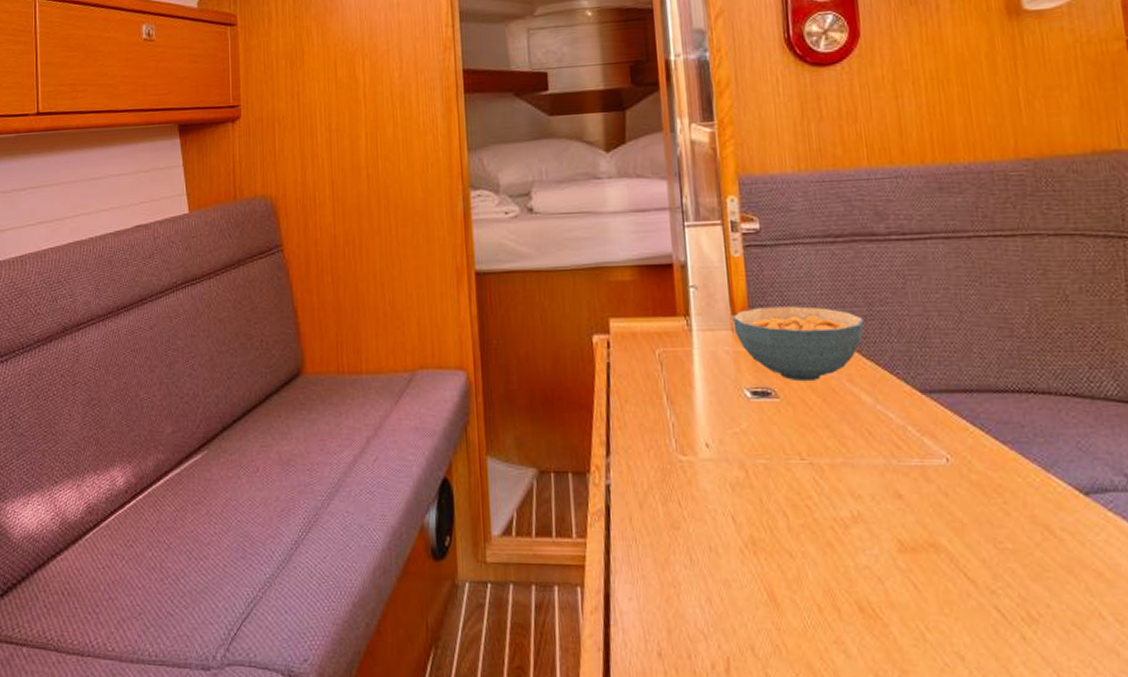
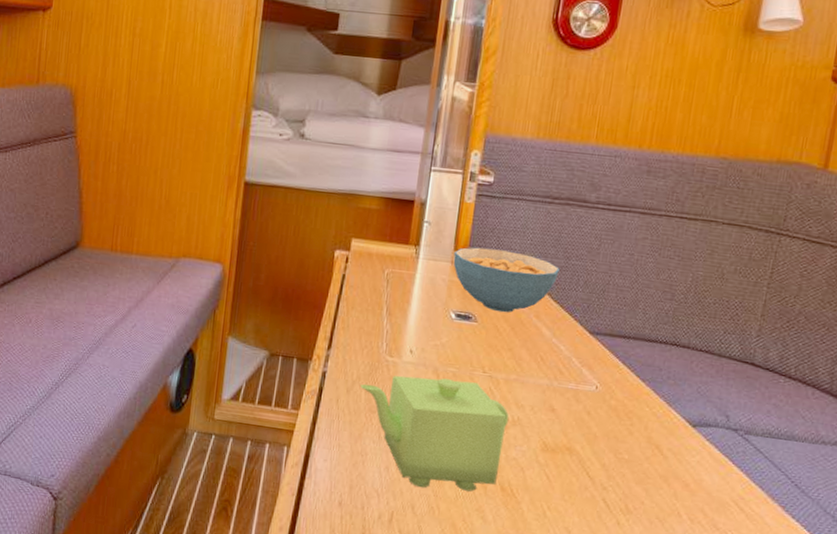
teapot: none [655,474,851,621] -> present [360,376,509,492]

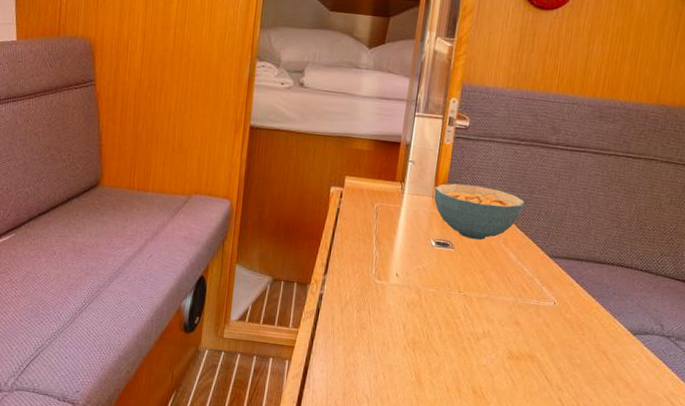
teapot: present [360,376,509,492] -> none [353,296,481,395]

